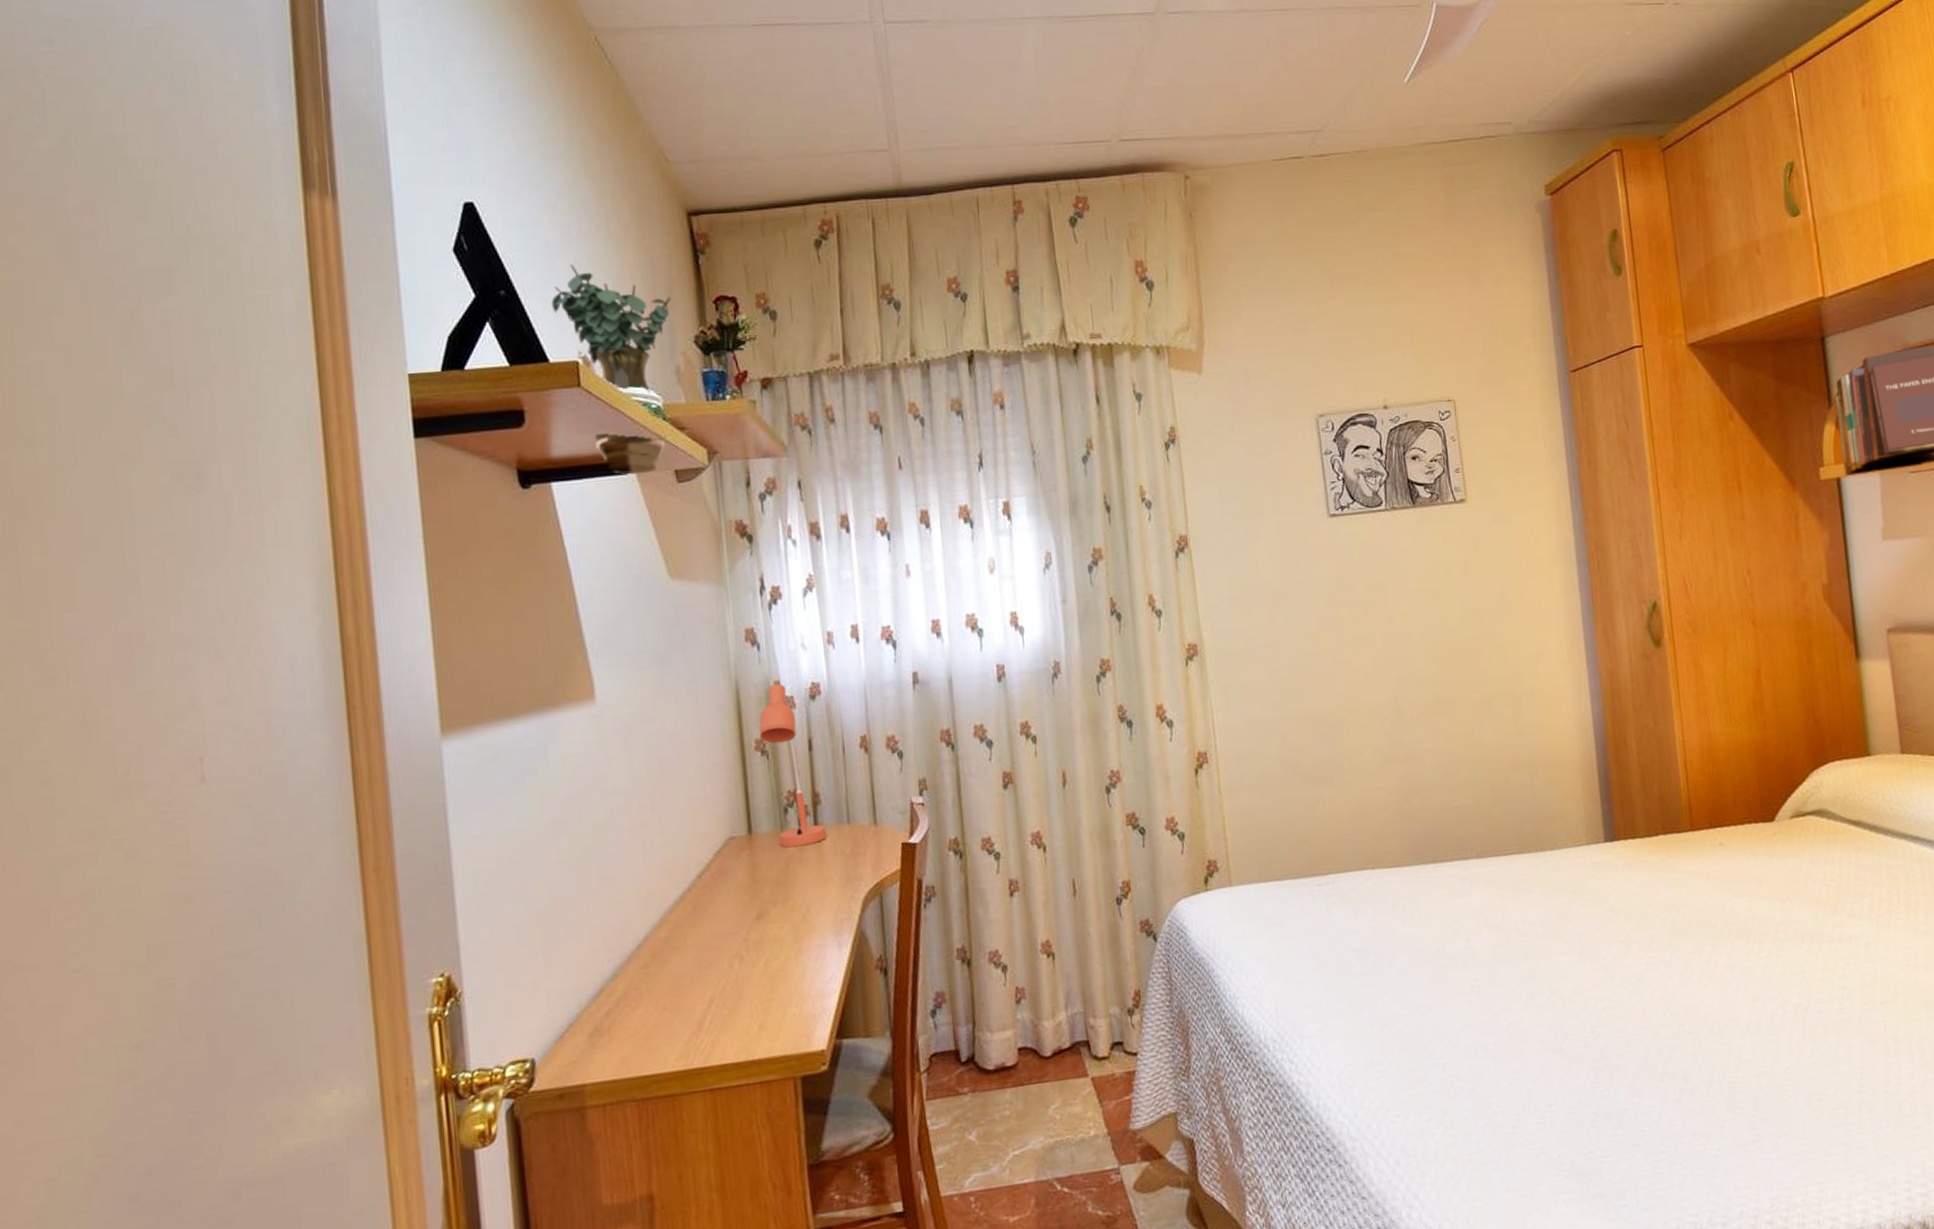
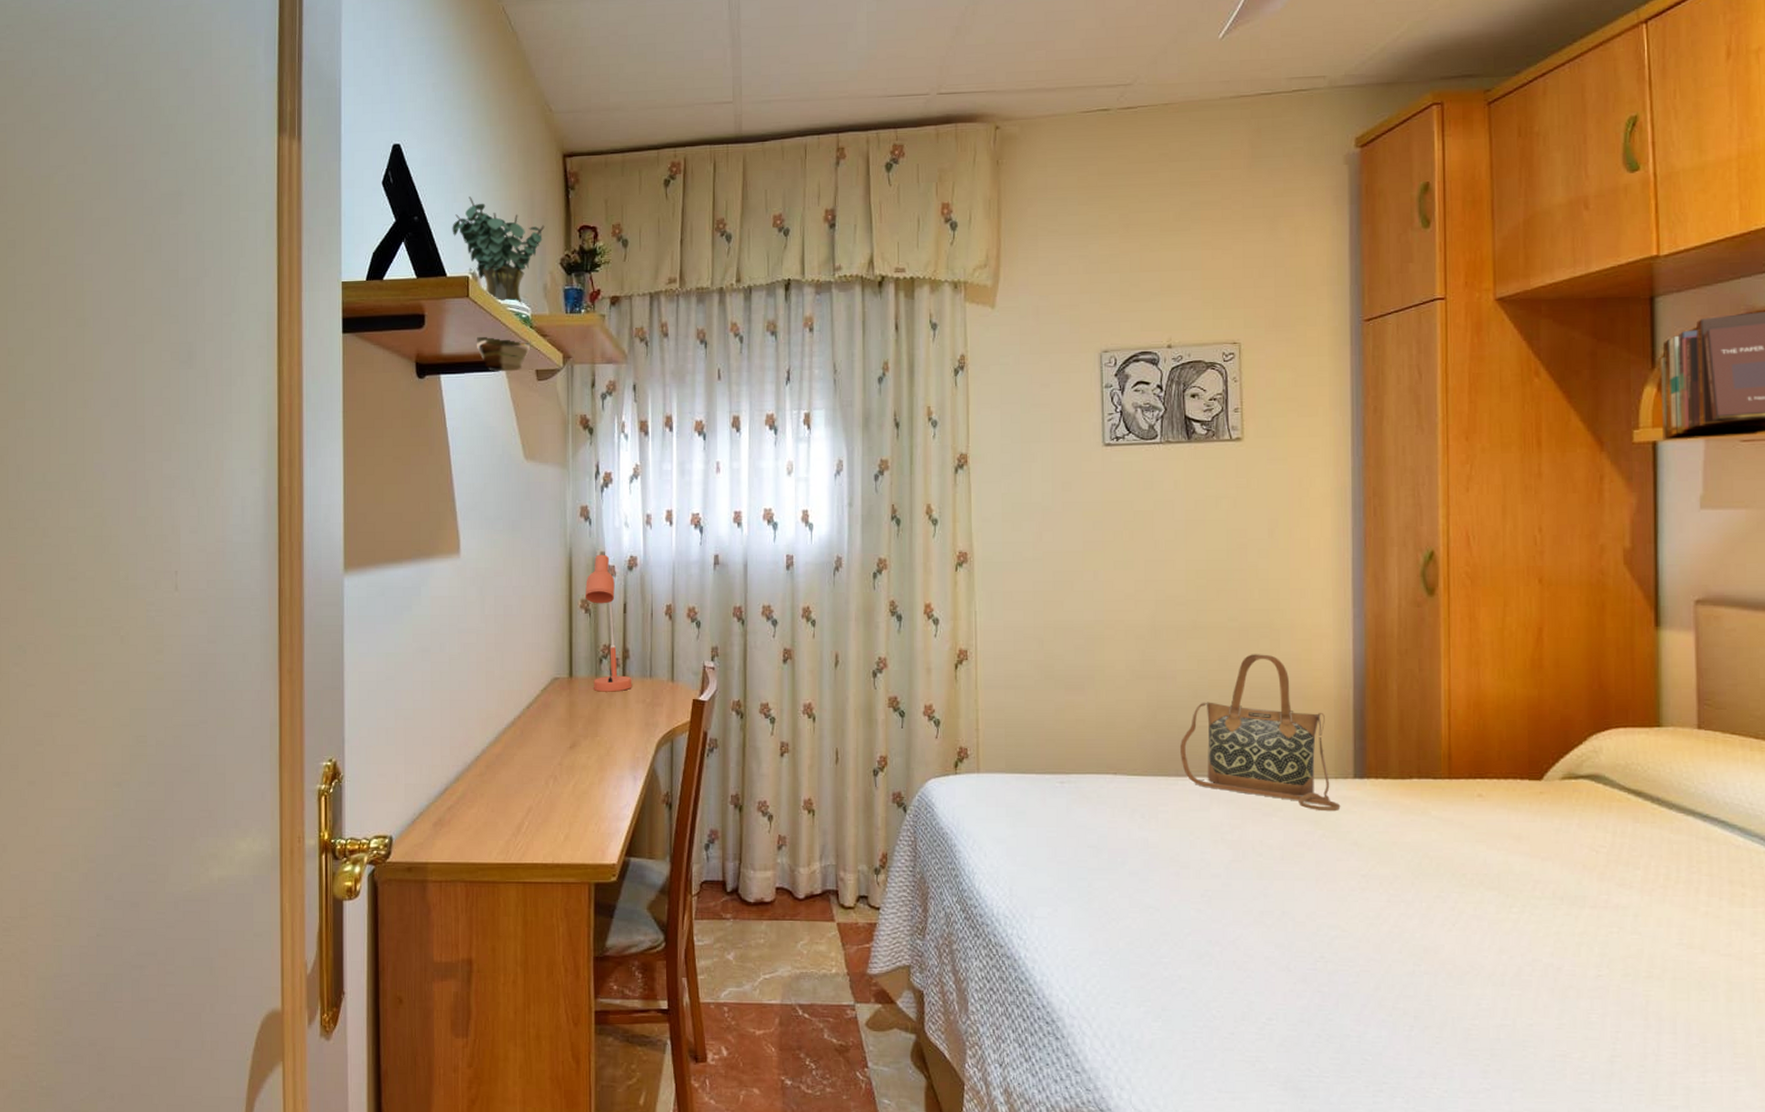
handbag: none [1434,723,1596,881] -> present [1179,654,1341,812]

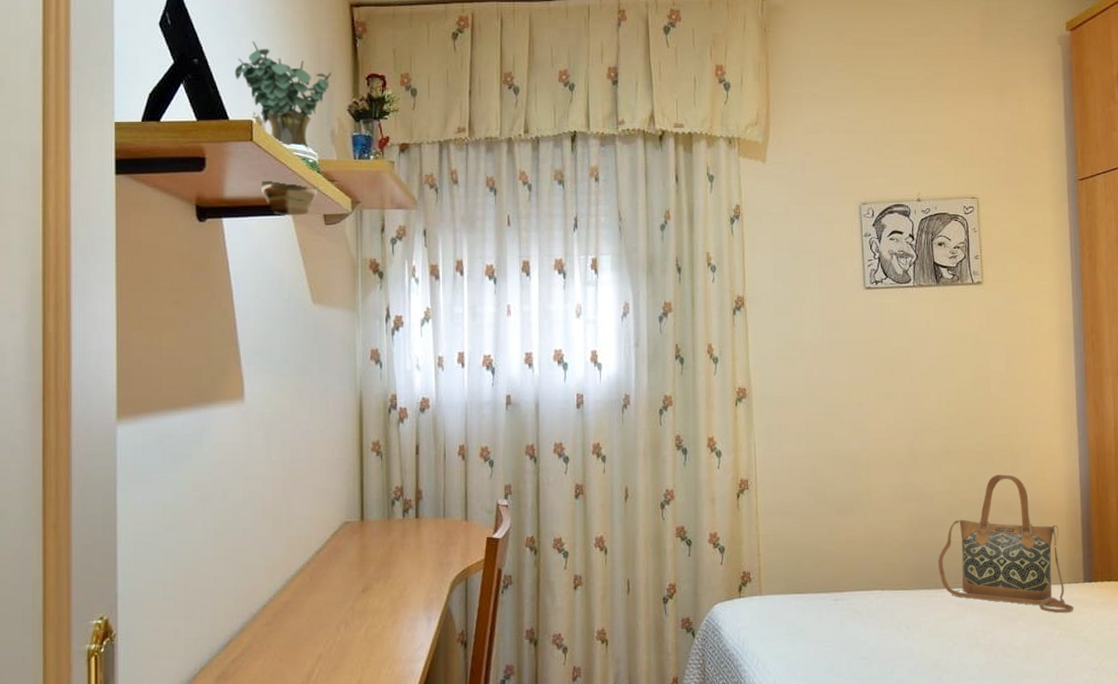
desk lamp: present [584,554,632,692] -> none [376,397,426,534]

